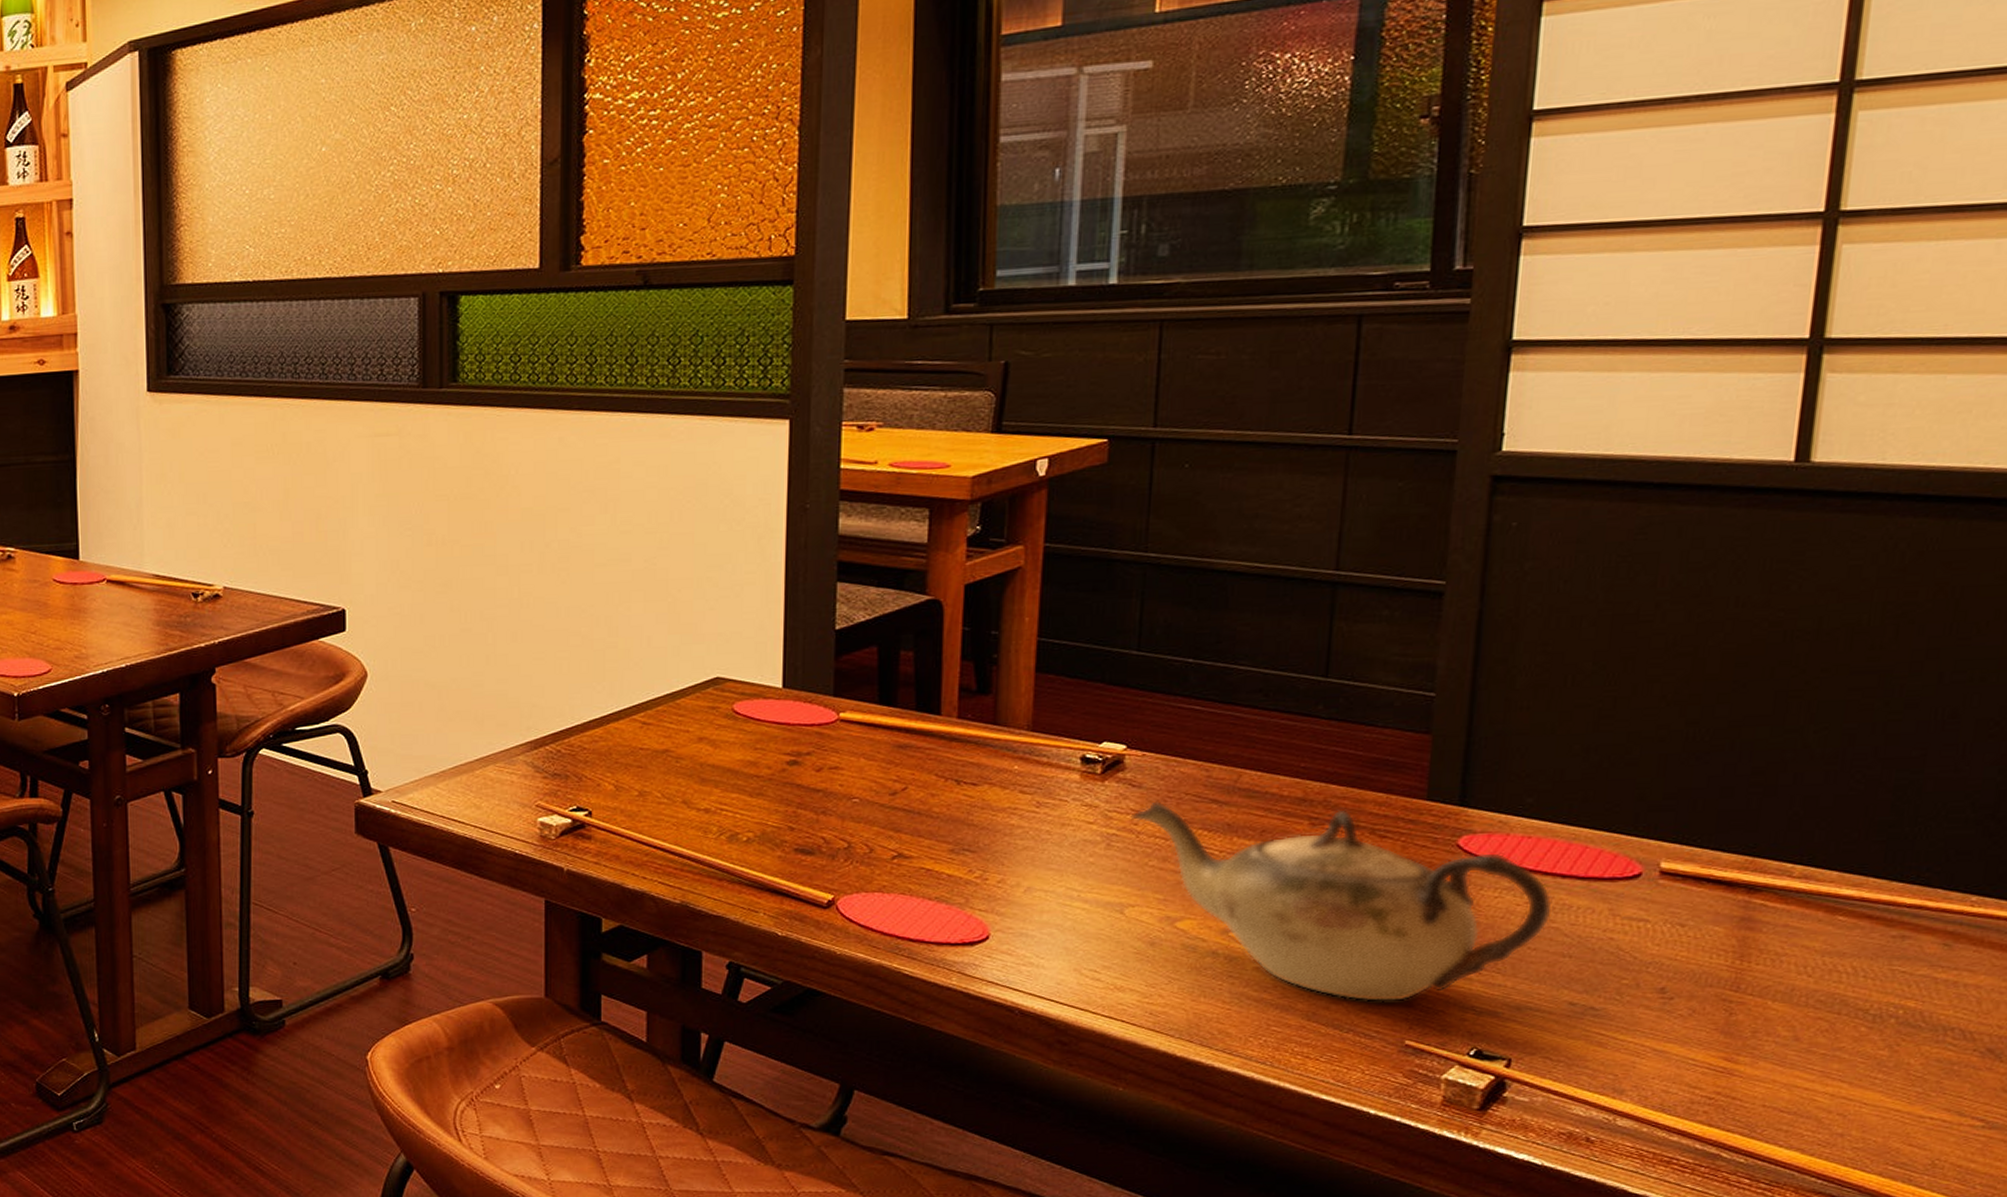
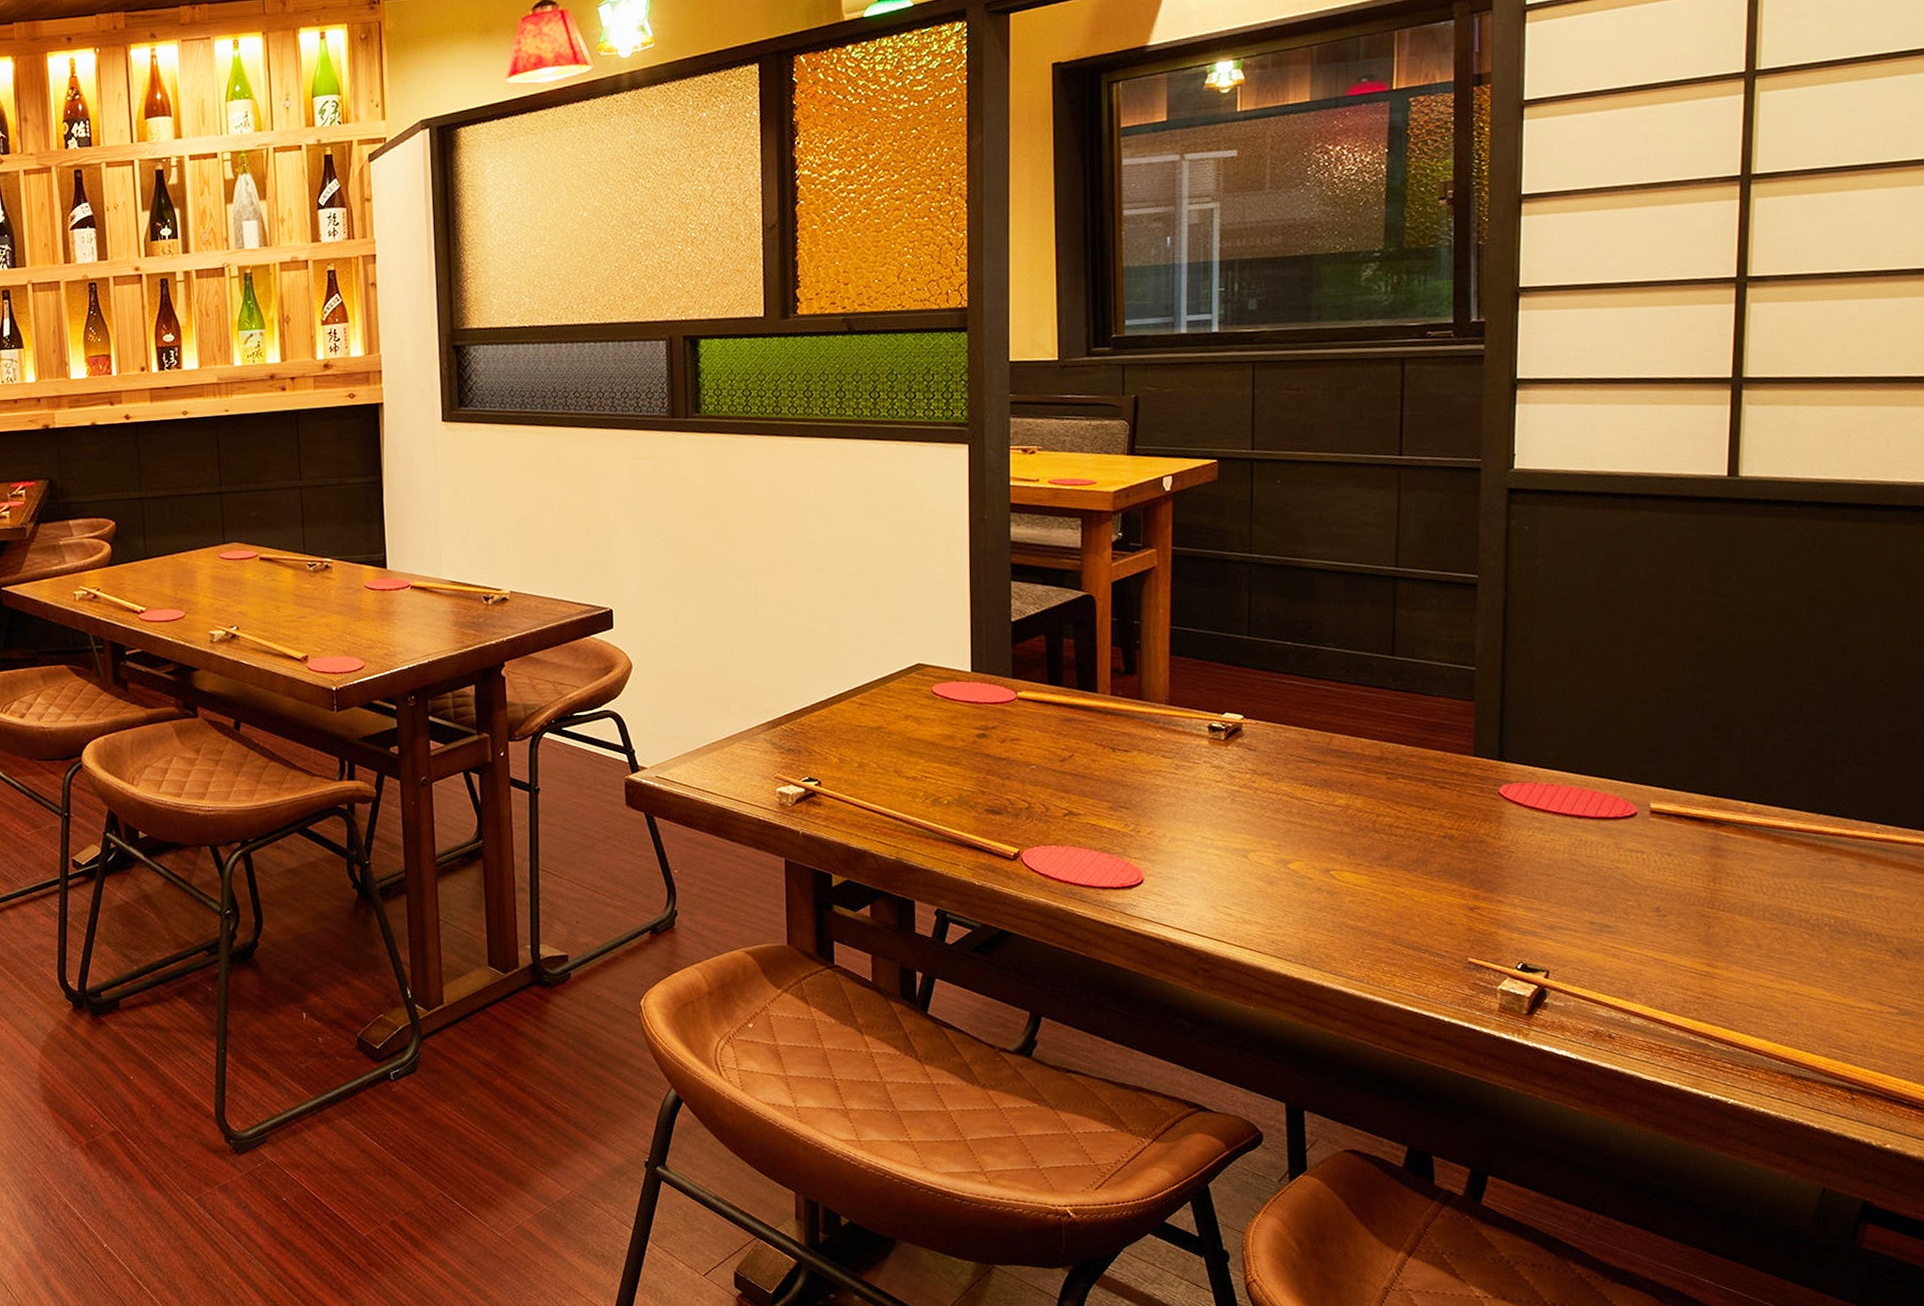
teapot: present [1130,801,1553,1003] -> none [1249,762,1573,927]

